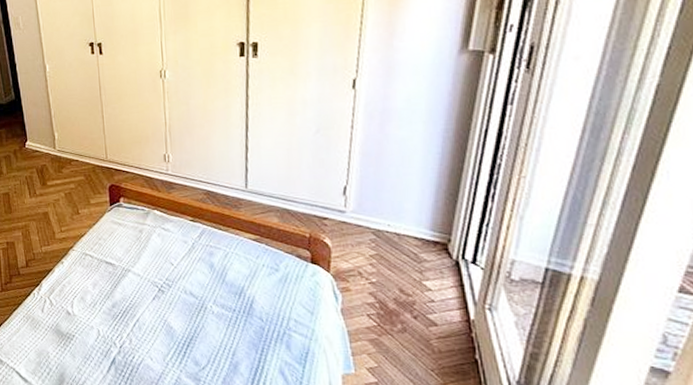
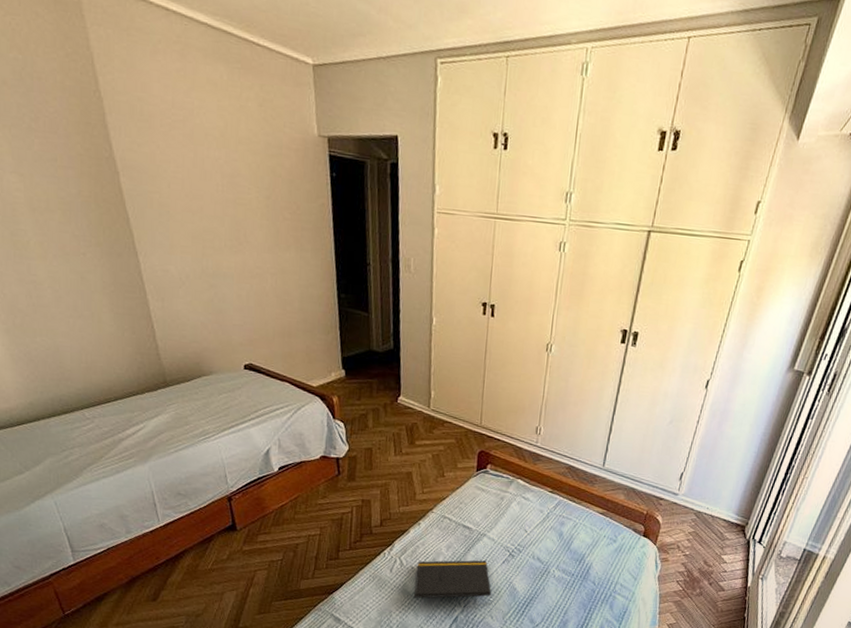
notepad: none [66,297,149,342] -> present [414,560,492,602]

